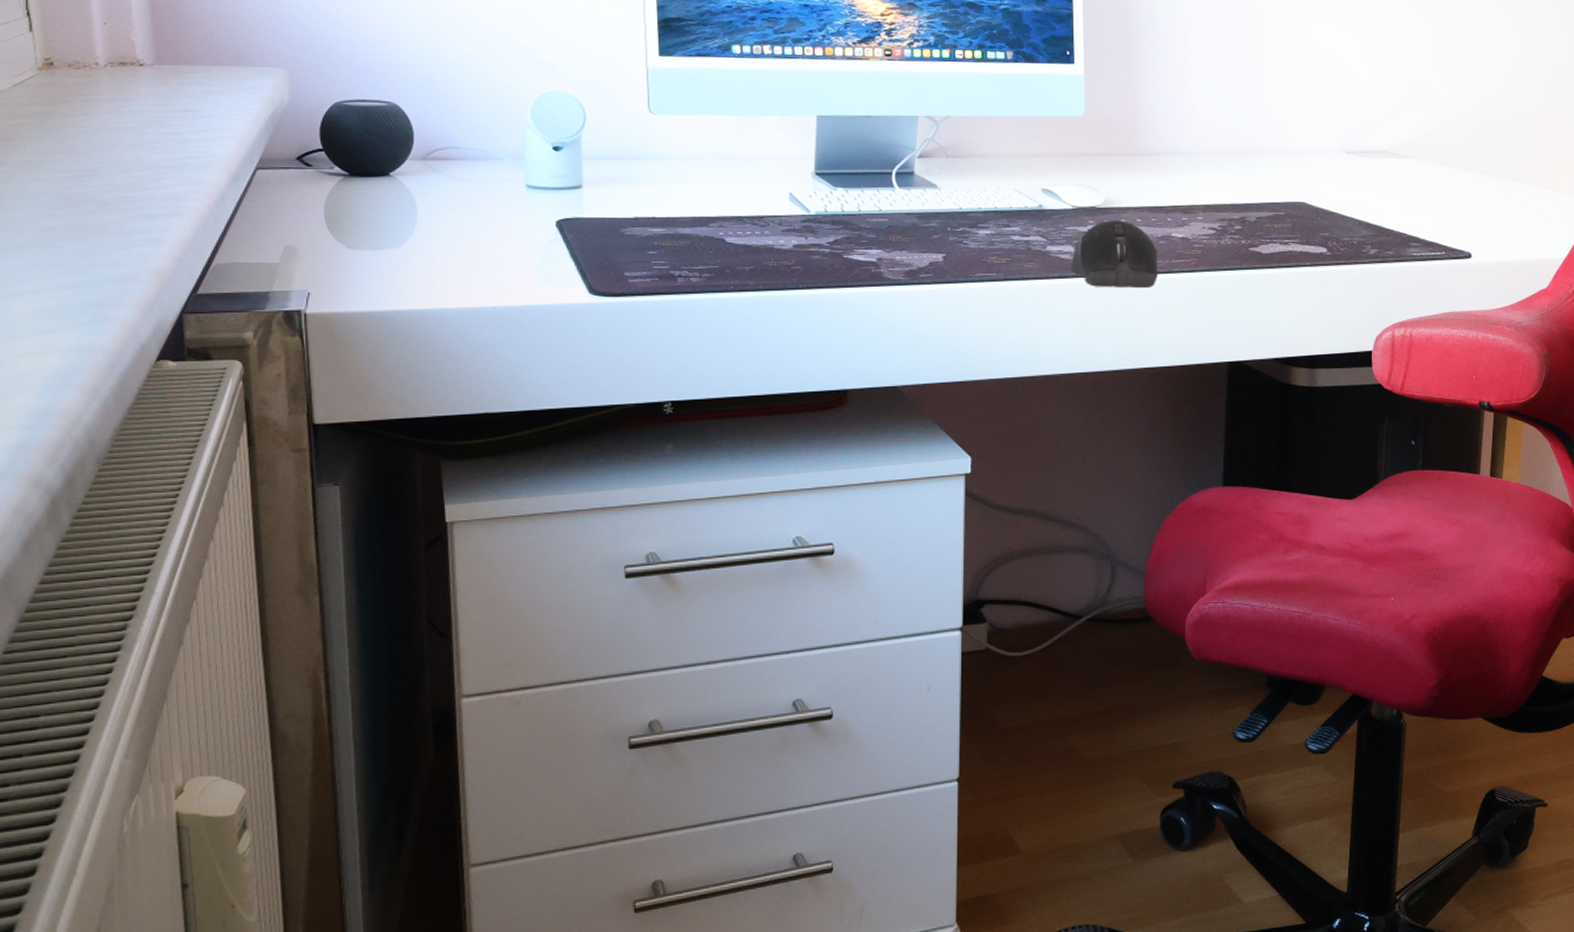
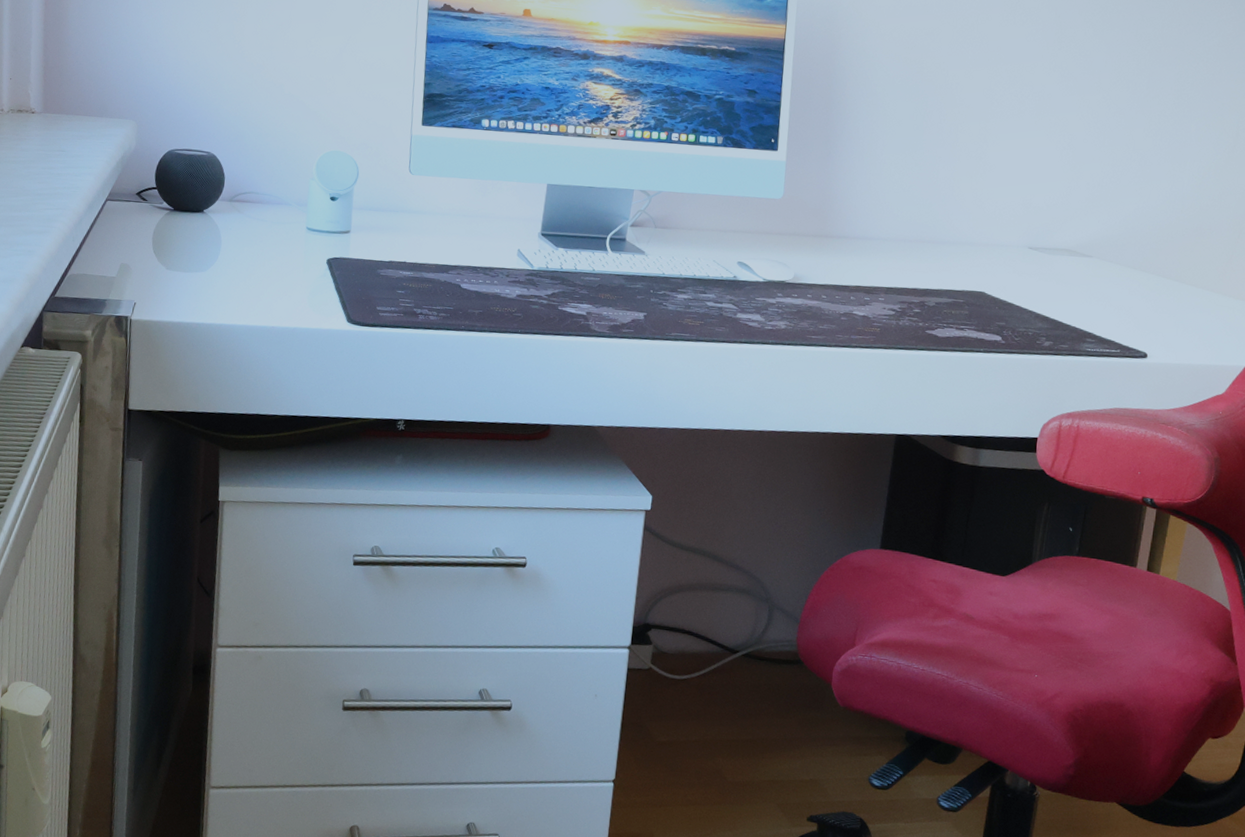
computer mouse: present [1071,219,1157,289] -> none [757,294,839,360]

